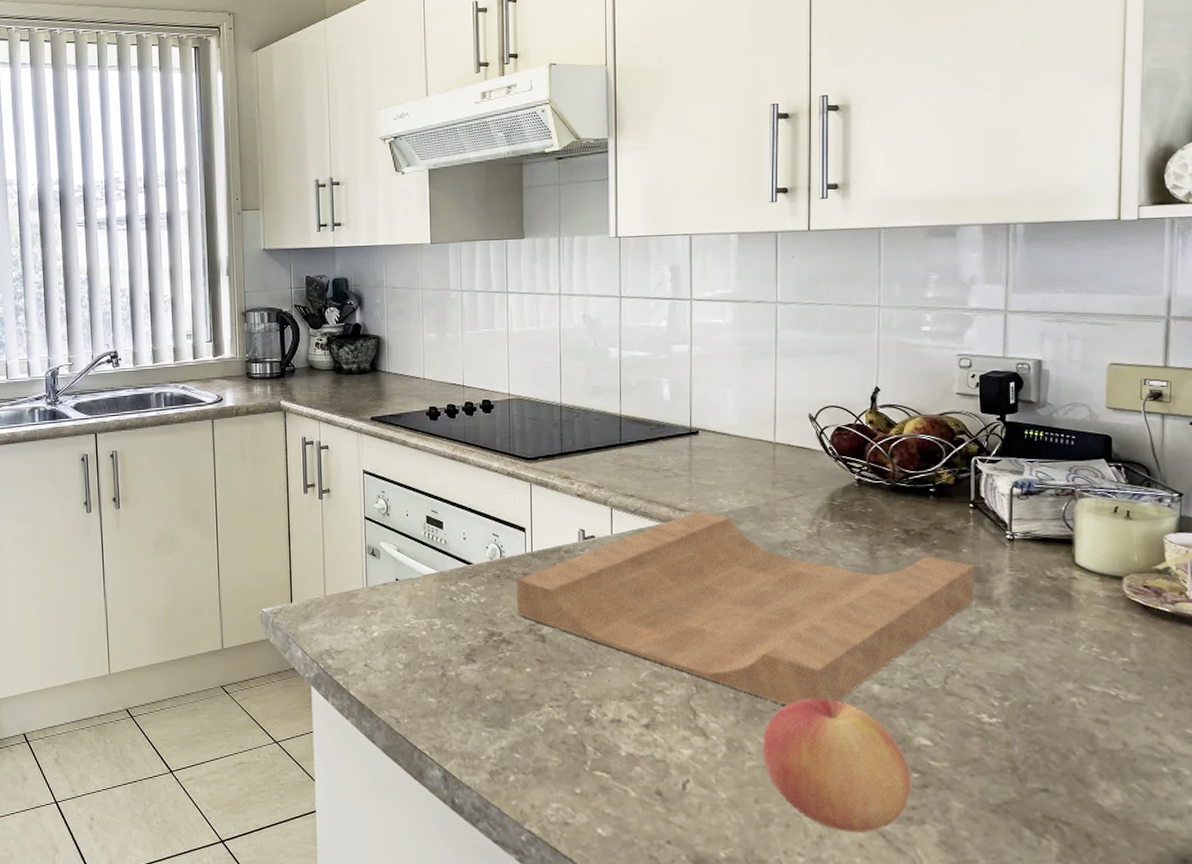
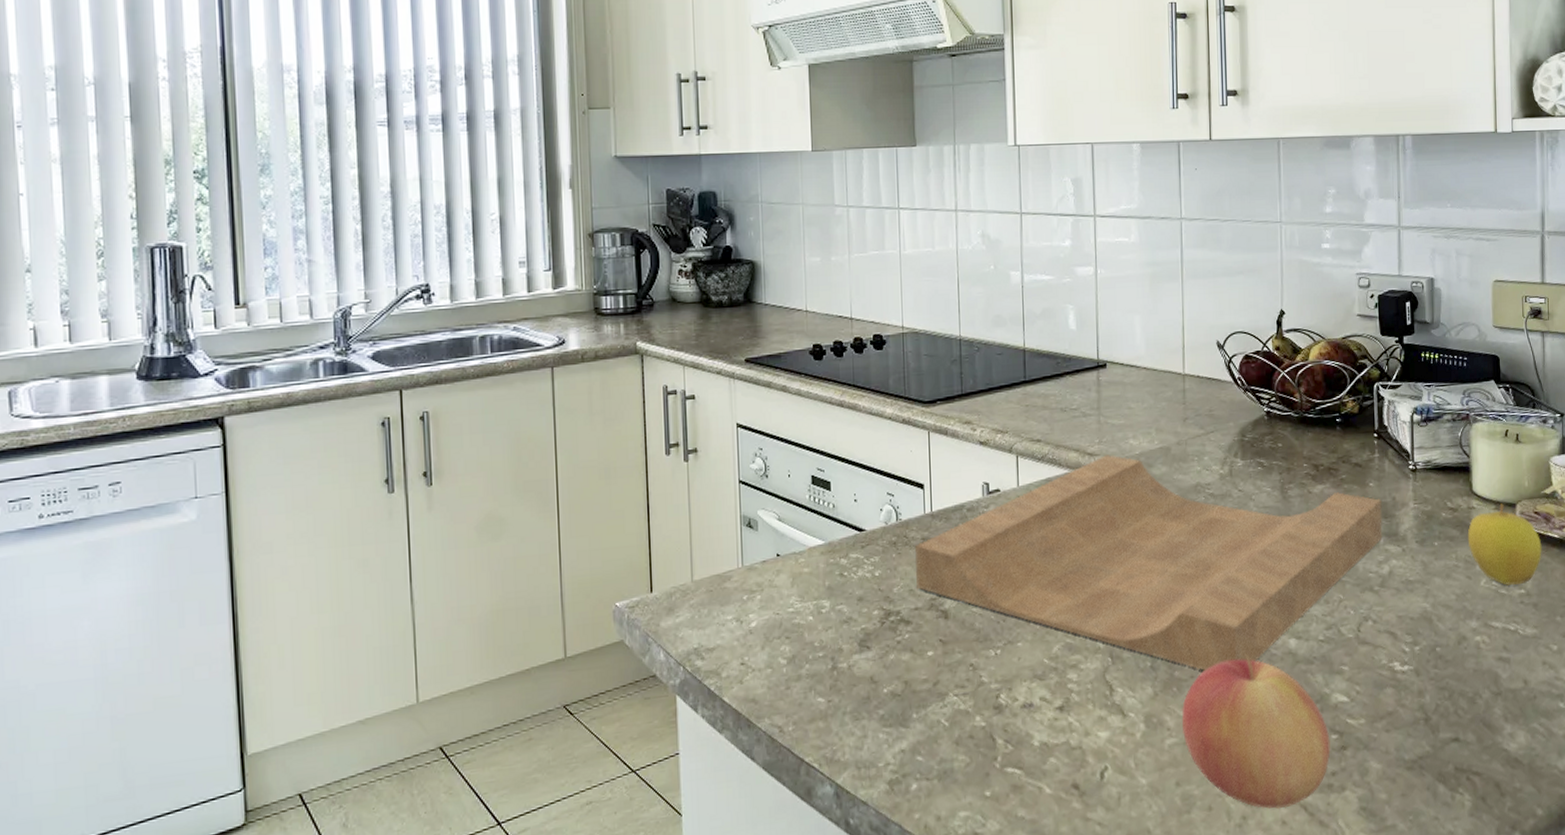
apple: none [1067,576,1150,654] -> present [1467,503,1542,586]

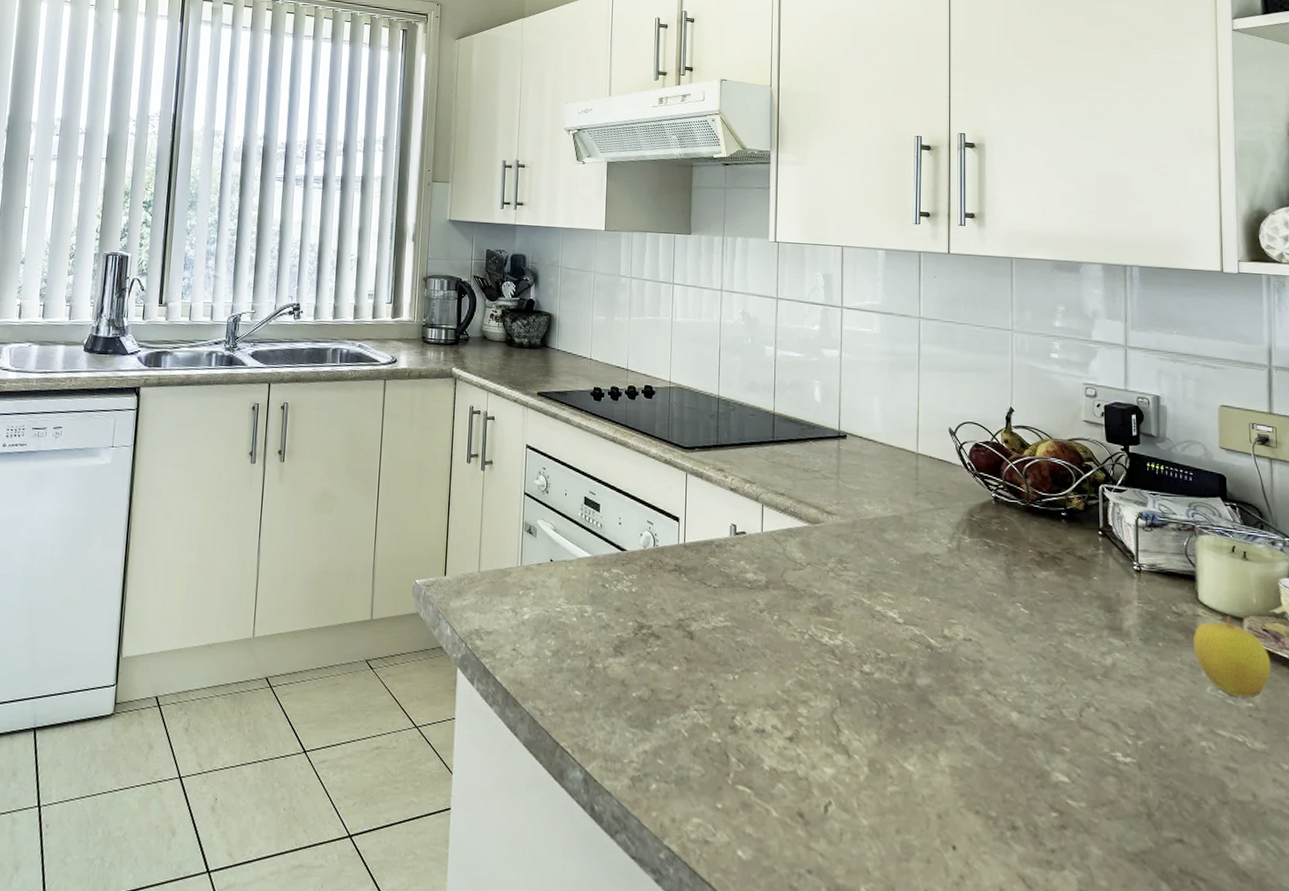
cutting board: present [915,455,1383,671] -> none [667,515,1106,728]
apple: present [1181,654,1331,809] -> none [903,719,1050,876]

